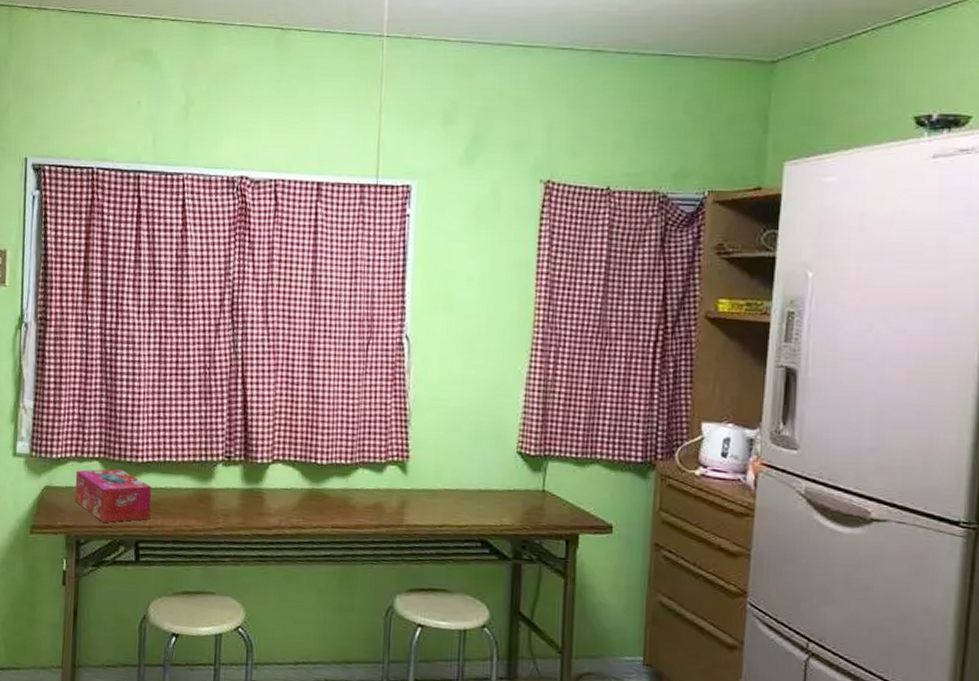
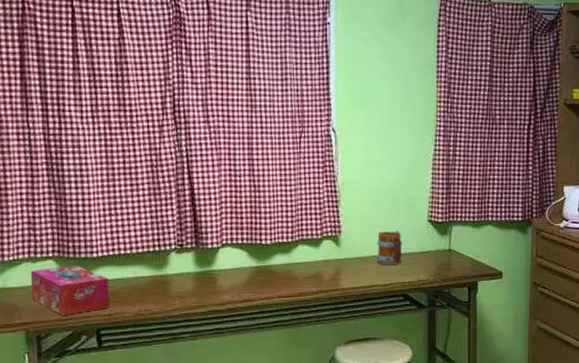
mug: none [450,460,484,504] -> present [376,230,404,266]

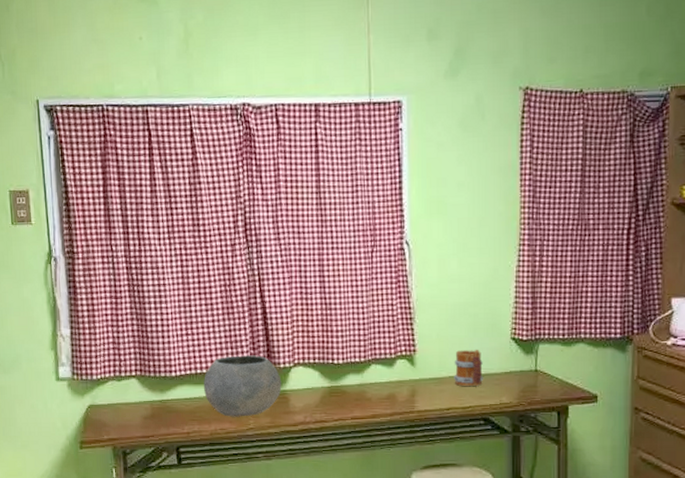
tissue box: present [30,265,110,315] -> none [116,383,188,432]
bowl: none [128,236,209,298] -> present [204,355,282,417]

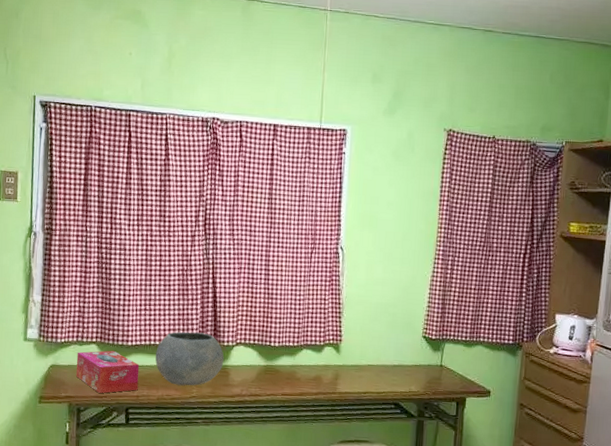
tissue box: none [116,383,188,432] -> present [76,350,140,393]
mug: present [454,349,484,387] -> none [372,343,397,376]

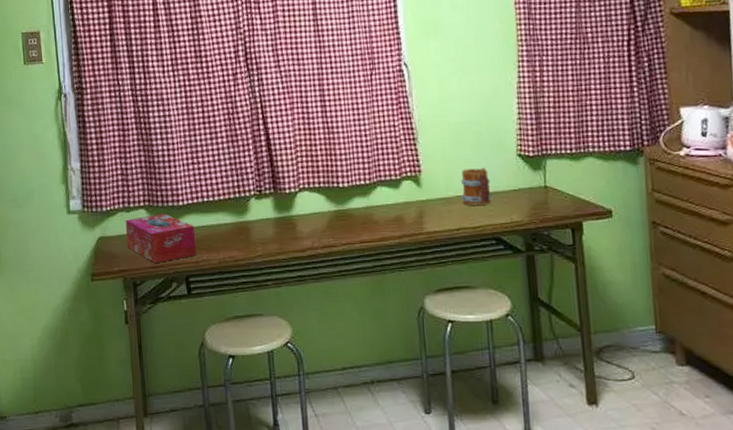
bowl: present [155,331,224,386] -> none [211,181,288,245]
mug: none [372,343,397,376] -> present [460,167,493,206]

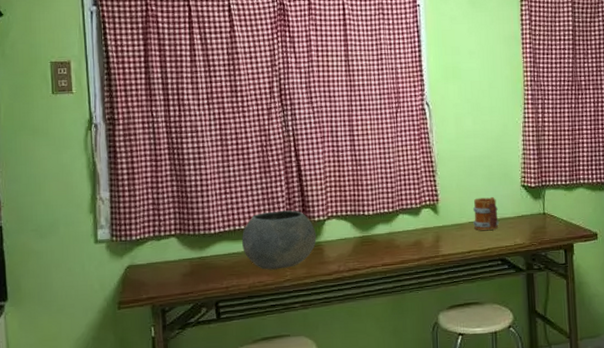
tissue box: present [125,213,197,263] -> none [155,241,227,289]
bowl: none [211,181,288,245] -> present [242,210,317,270]

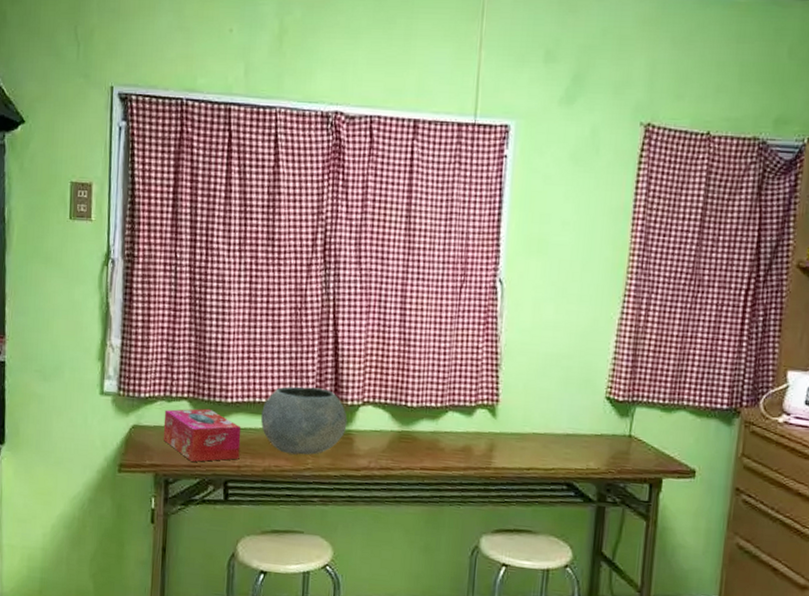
tissue box: none [155,241,227,289] -> present [163,408,242,462]
mug: present [472,196,500,231] -> none [538,405,572,448]

